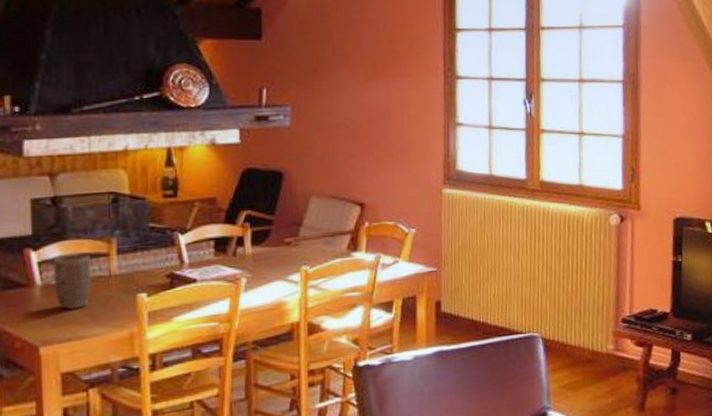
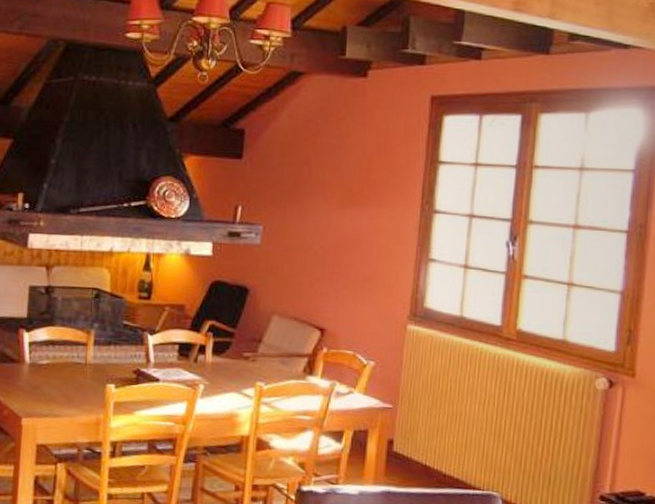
plant pot: present [53,254,91,310] -> none [39,340,72,389]

